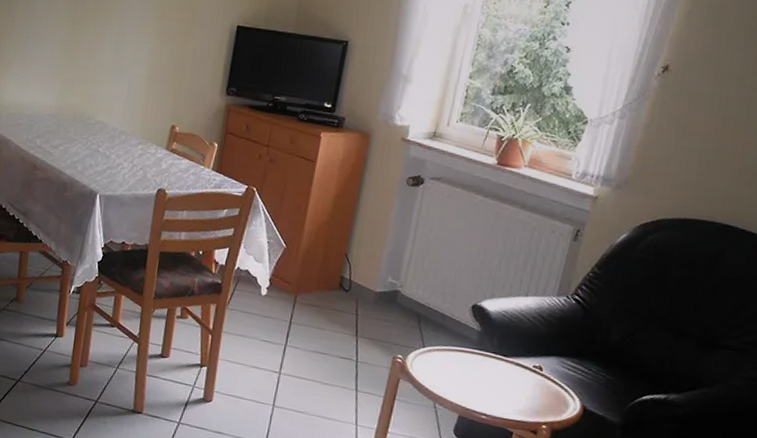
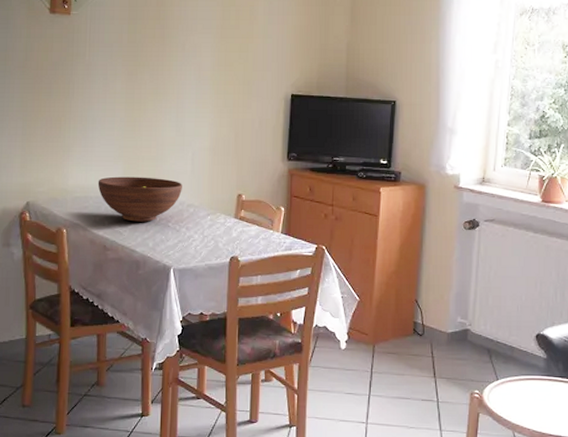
fruit bowl: none [33,96,117,145] -> present [98,176,182,222]

